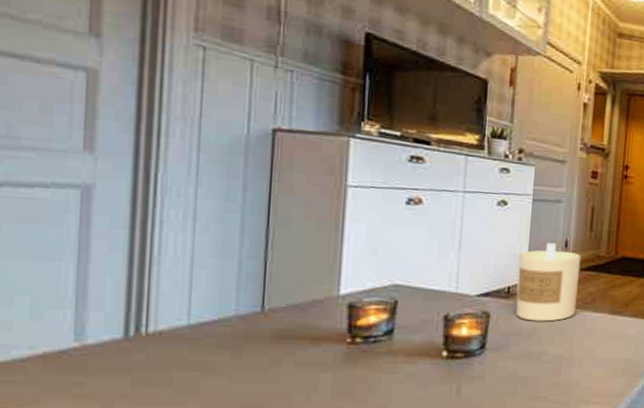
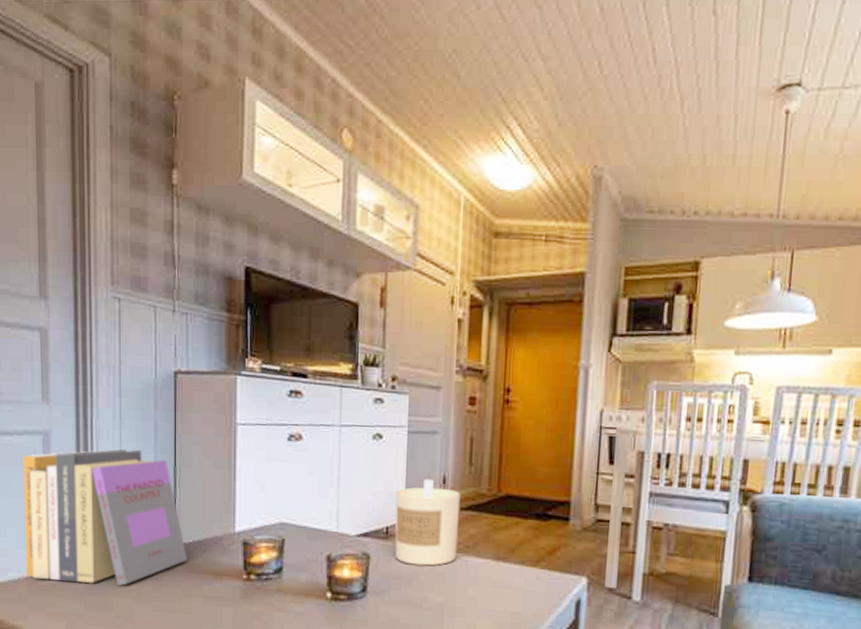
books: none [42,207,278,358] -> present [22,448,187,586]

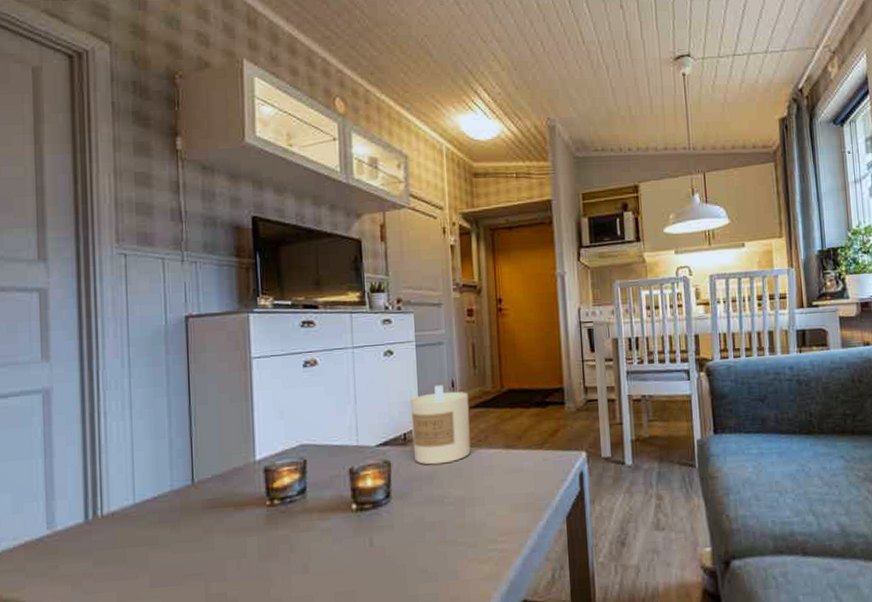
books: present [22,448,187,586] -> none [19,394,207,544]

